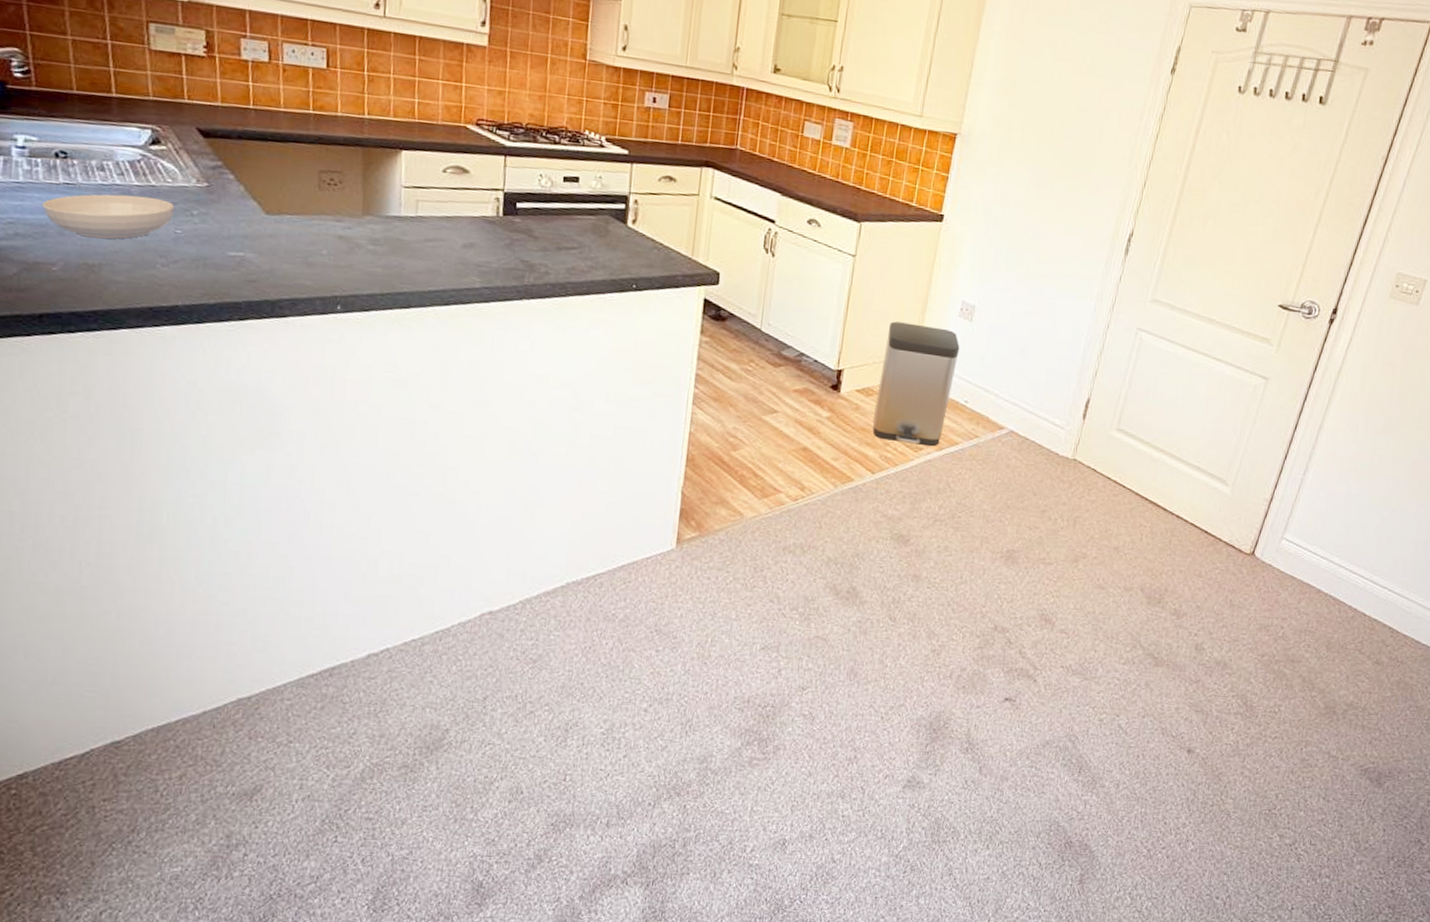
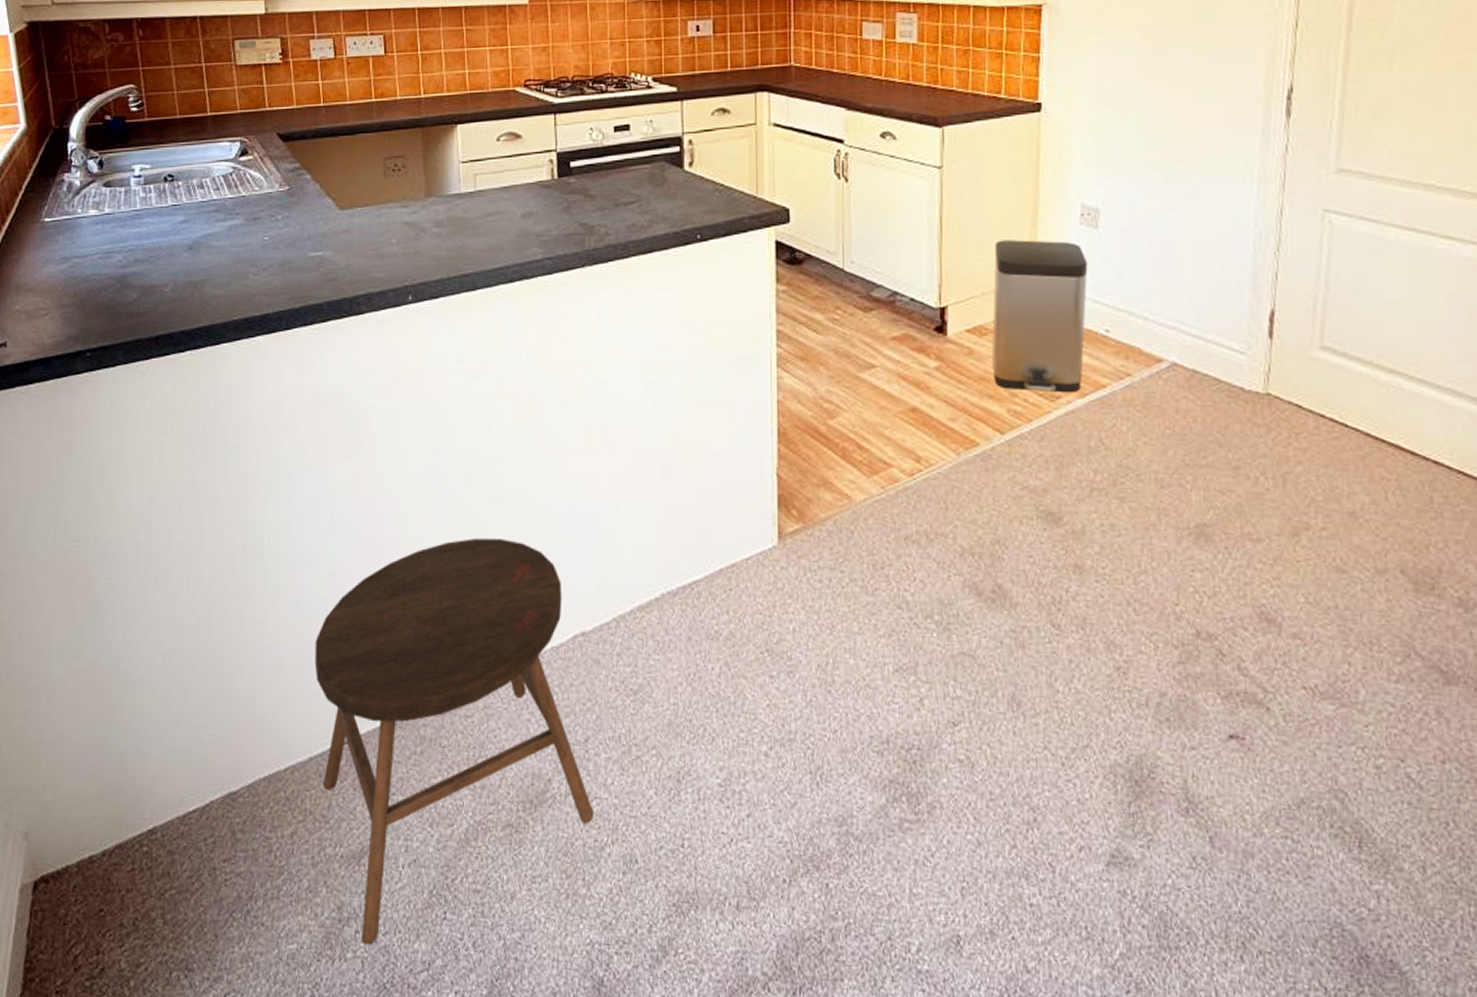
bowl: present [42,194,174,239] -> none [155,207,261,255]
stool: none [213,528,487,865] -> present [314,538,595,945]

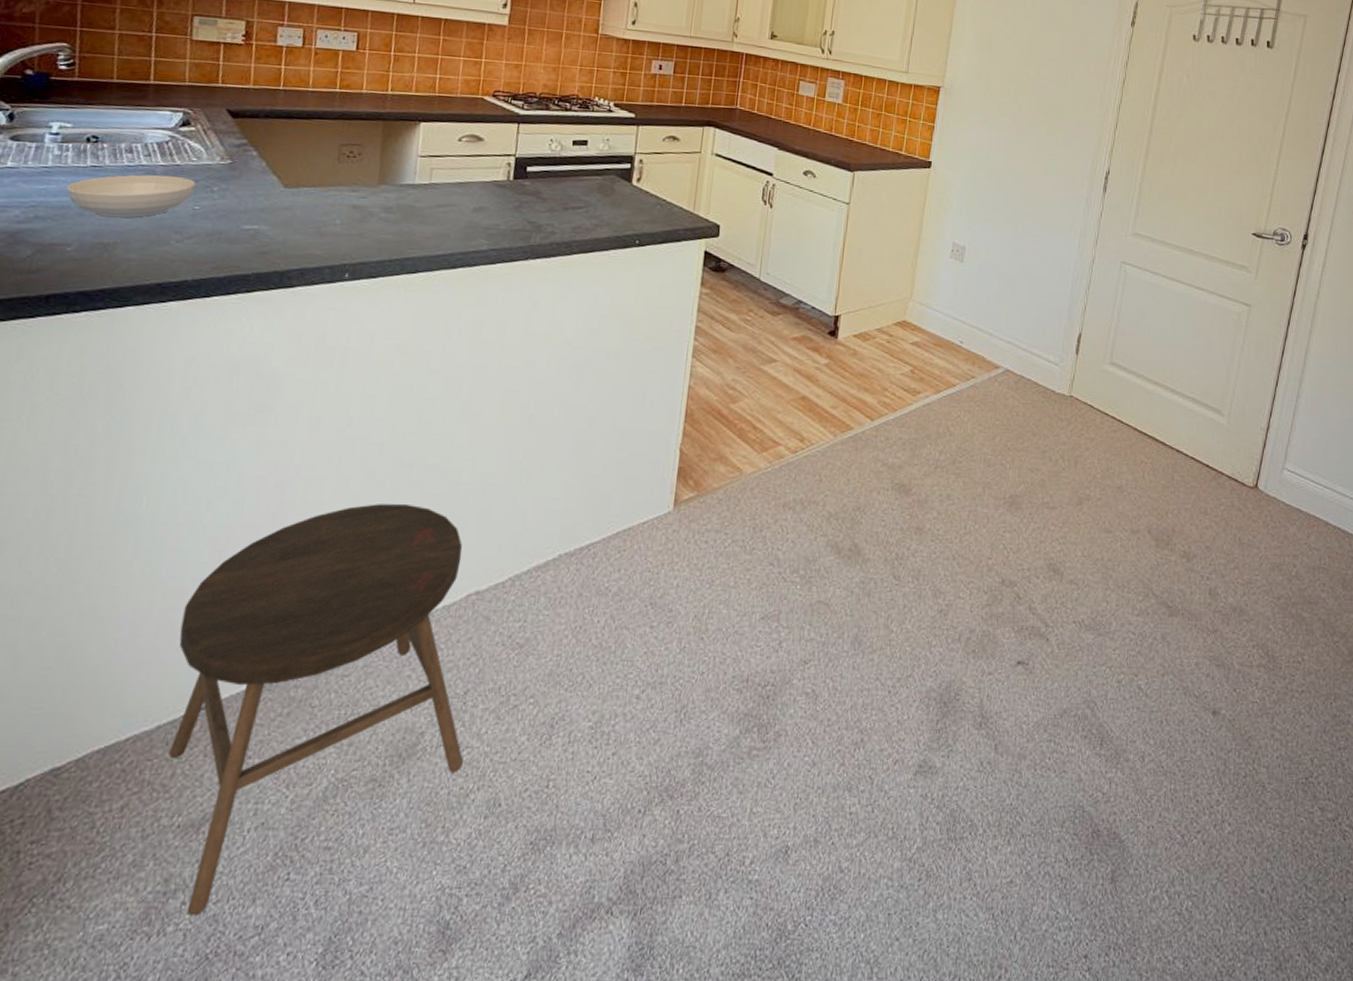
bowl: none [155,207,261,255] -> present [66,174,196,218]
pedal bin: present [992,240,1088,392] -> none [870,265,953,389]

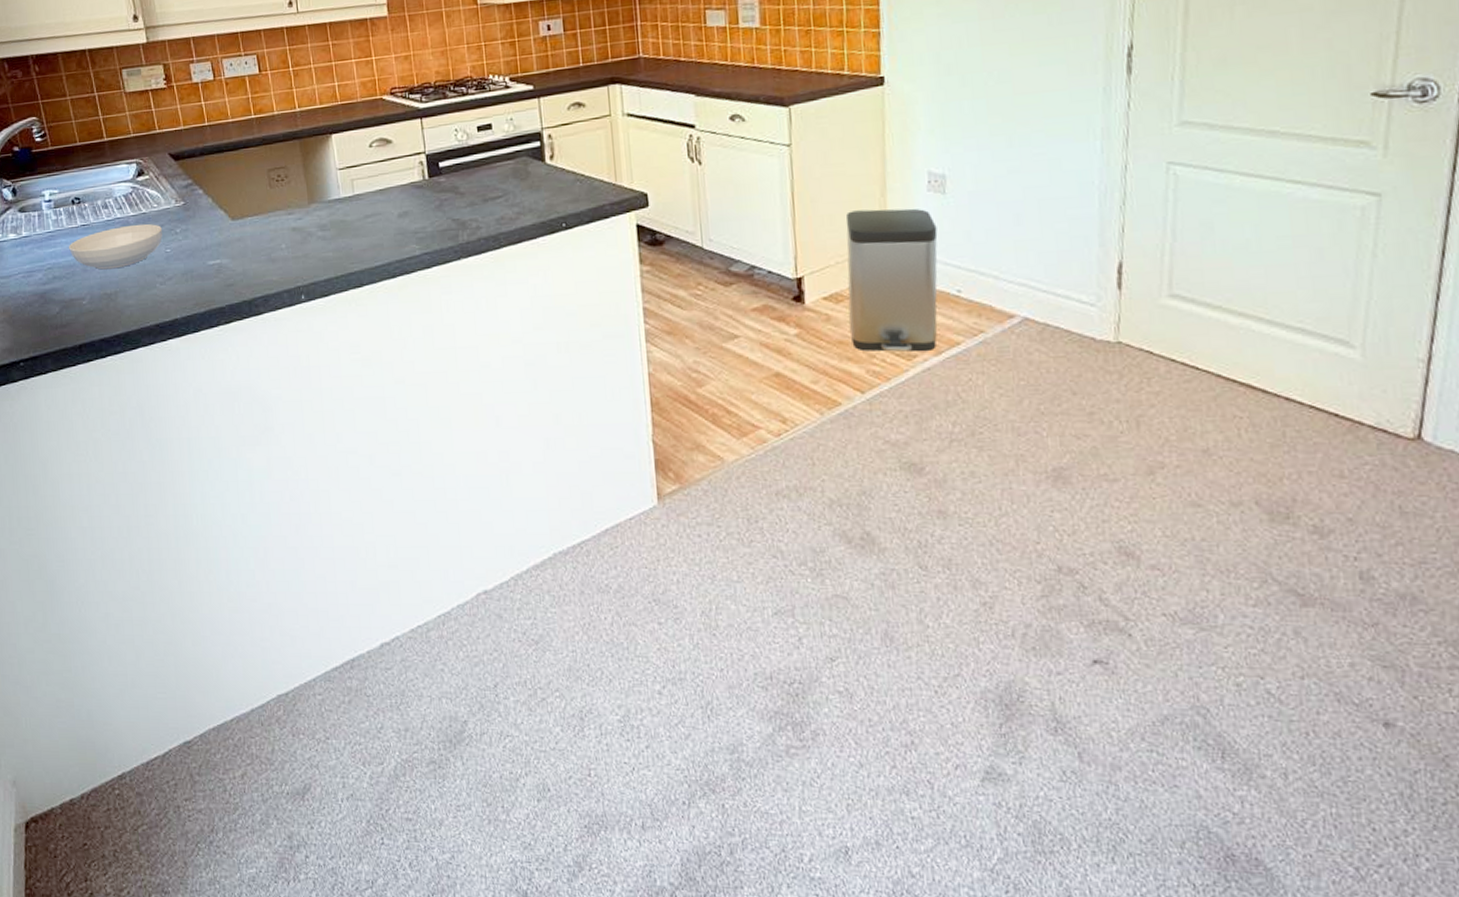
stool: present [168,504,464,916] -> none [246,511,508,868]
pedal bin: none [870,265,953,389] -> present [846,208,938,352]

